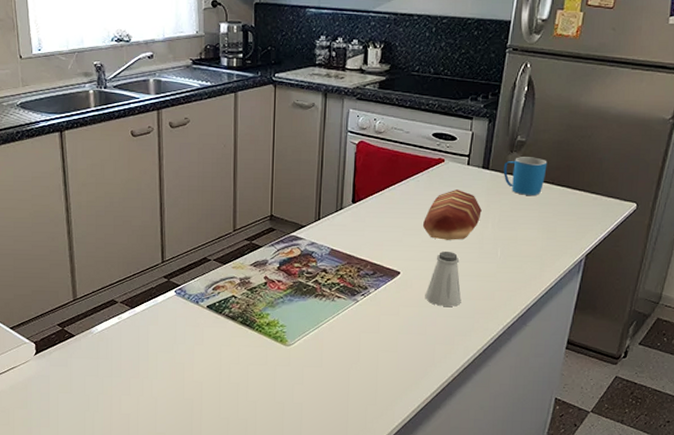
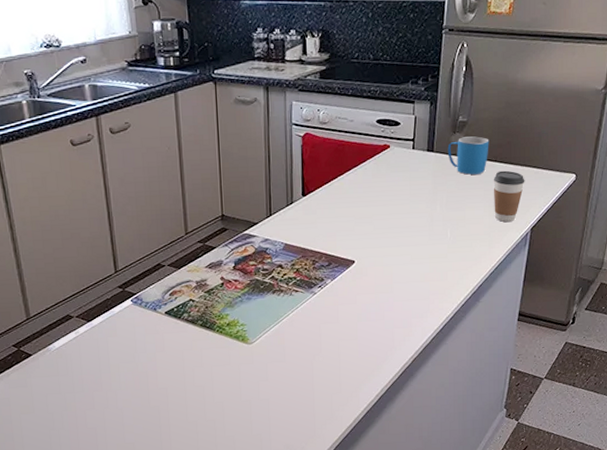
bread loaf: present [422,190,482,240] -> none [373,174,429,226]
saltshaker: present [425,252,461,307] -> none [380,236,416,291]
coffee cup: none [548,193,583,246] -> present [494,170,525,222]

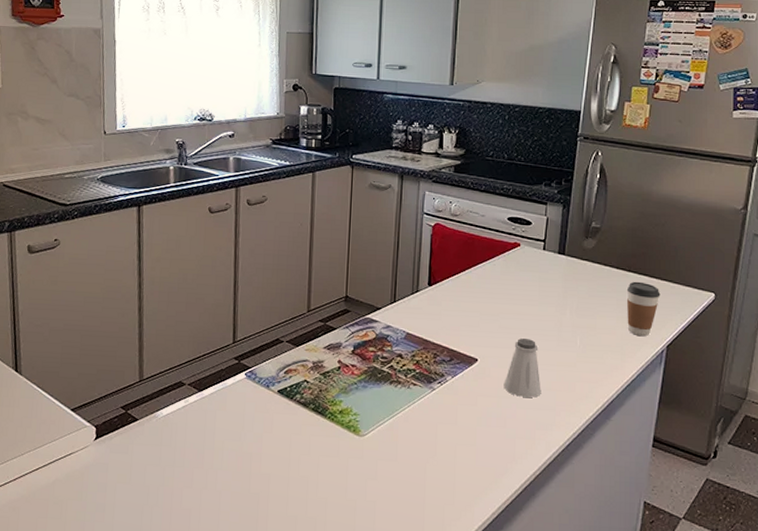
saltshaker: none [380,236,416,291] -> present [503,338,541,398]
mug: present [447,136,489,175] -> none [579,243,623,284]

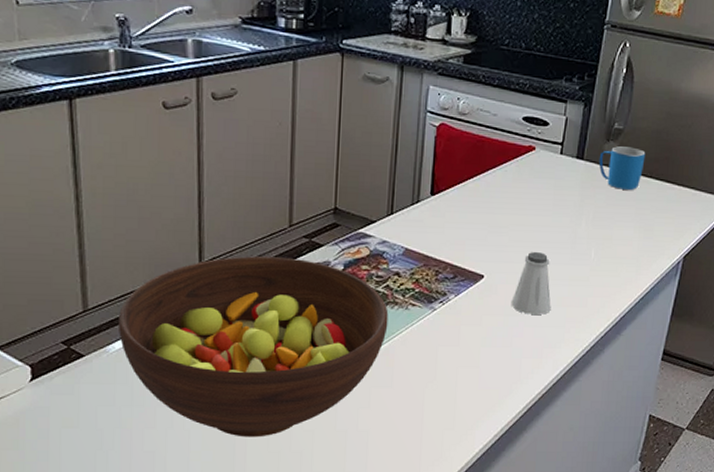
fruit bowl: none [166,337,393,502] -> present [118,256,389,437]
mug: none [579,243,623,284] -> present [599,146,646,191]
coffee cup: present [627,281,661,336] -> none [645,188,681,246]

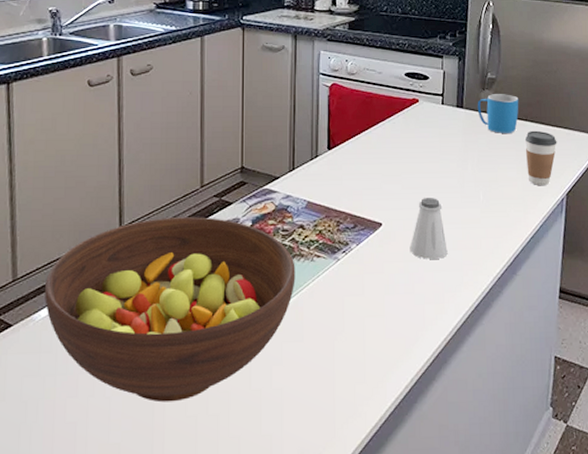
coffee cup: none [645,188,681,246] -> present [525,130,557,185]

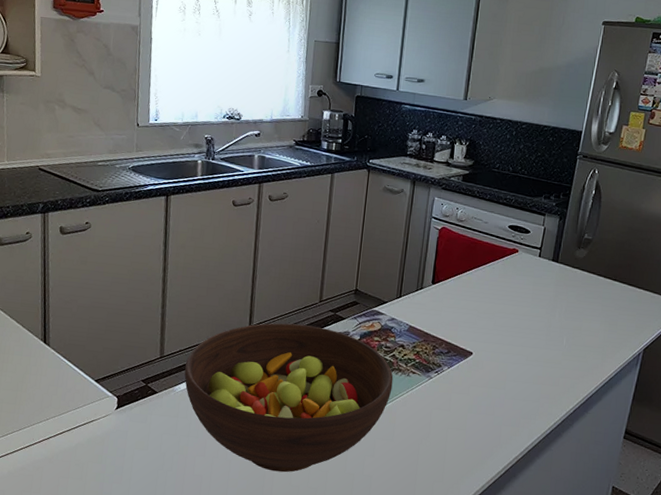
saltshaker: present [409,198,448,260] -> none [494,336,528,390]
mug: present [477,94,519,134] -> none [571,253,611,291]
coffee cup: present [525,130,557,185] -> none [610,289,642,339]

